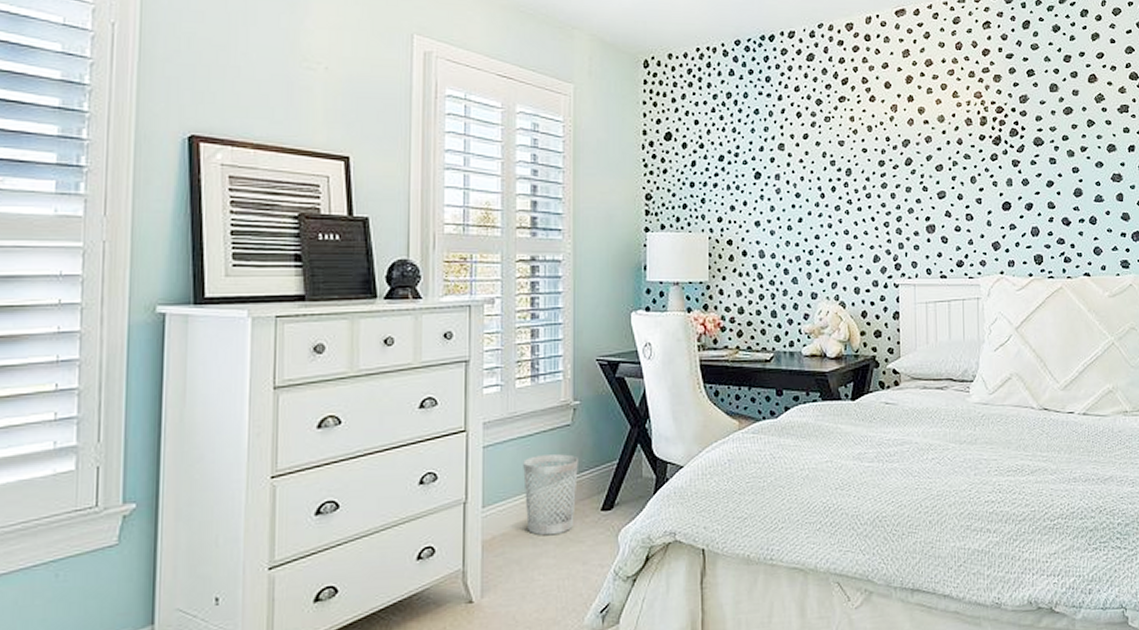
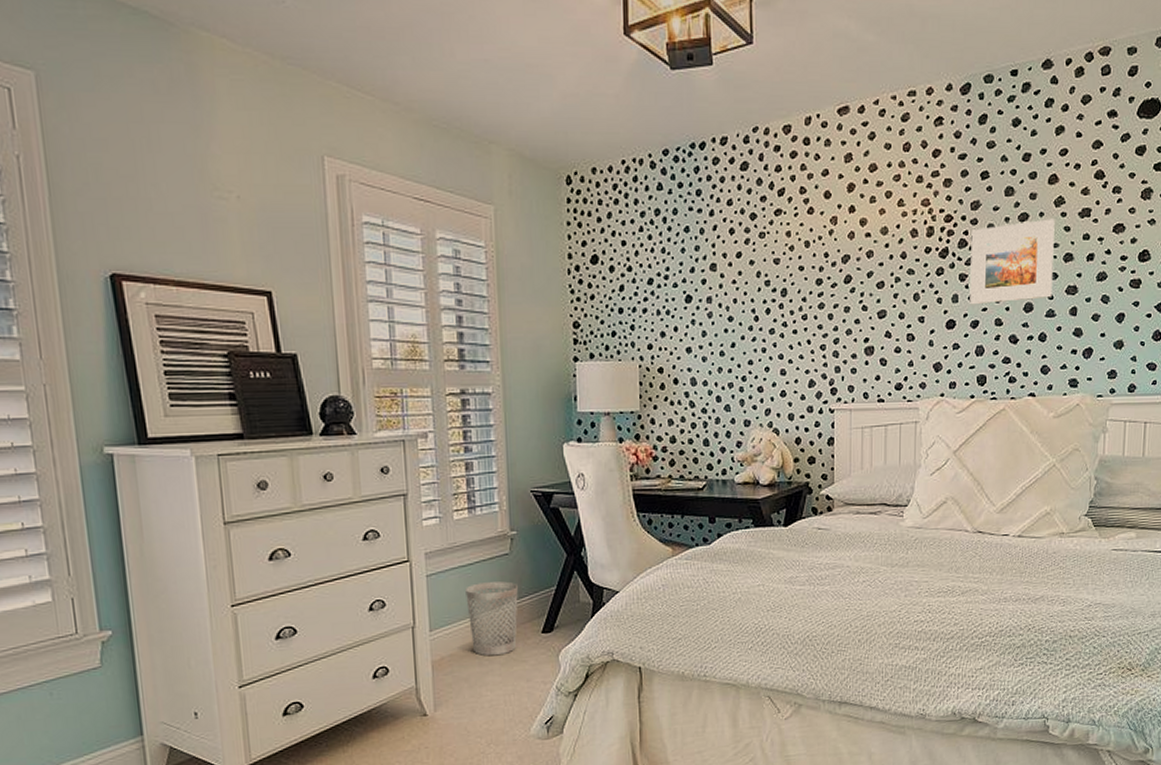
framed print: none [1021,113,1099,189] -> present [969,219,1055,305]

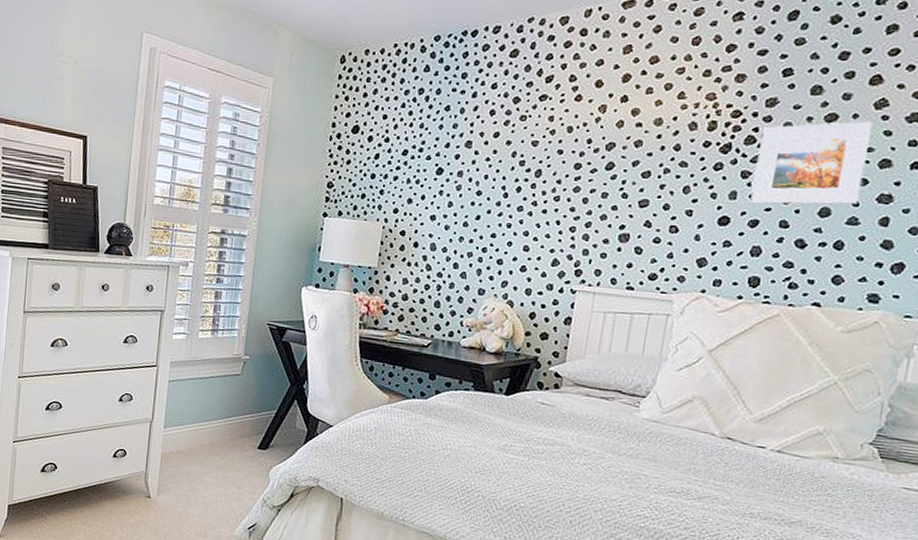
wastebasket: present [465,581,518,656] -> none [197,395,243,460]

